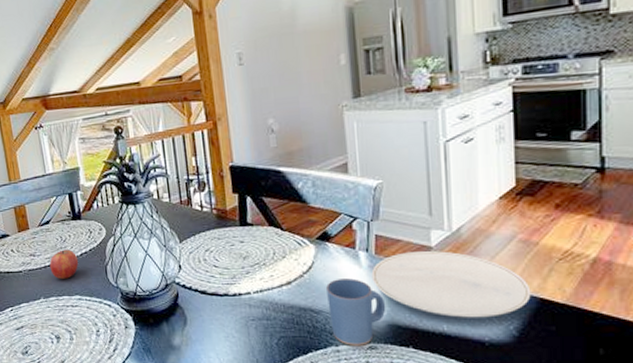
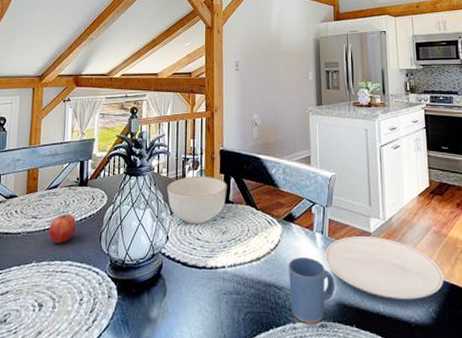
bowl: none [171,197,244,252] -> present [166,175,228,225]

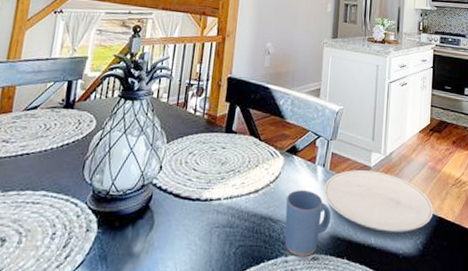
fruit: present [48,214,77,243] -> none [20,138,57,171]
bowl: present [166,175,228,225] -> none [165,103,233,155]

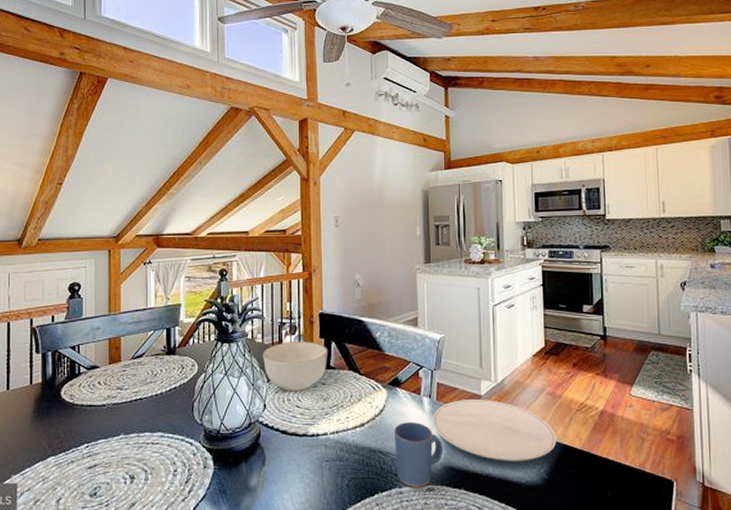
bowl: none [165,103,233,155] -> present [262,340,329,392]

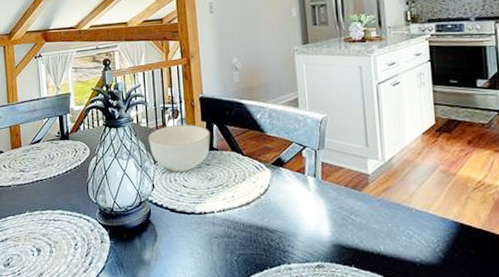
mug: present [393,422,443,487] -> none [279,201,332,264]
plate: present [432,398,557,461] -> none [318,177,453,240]

